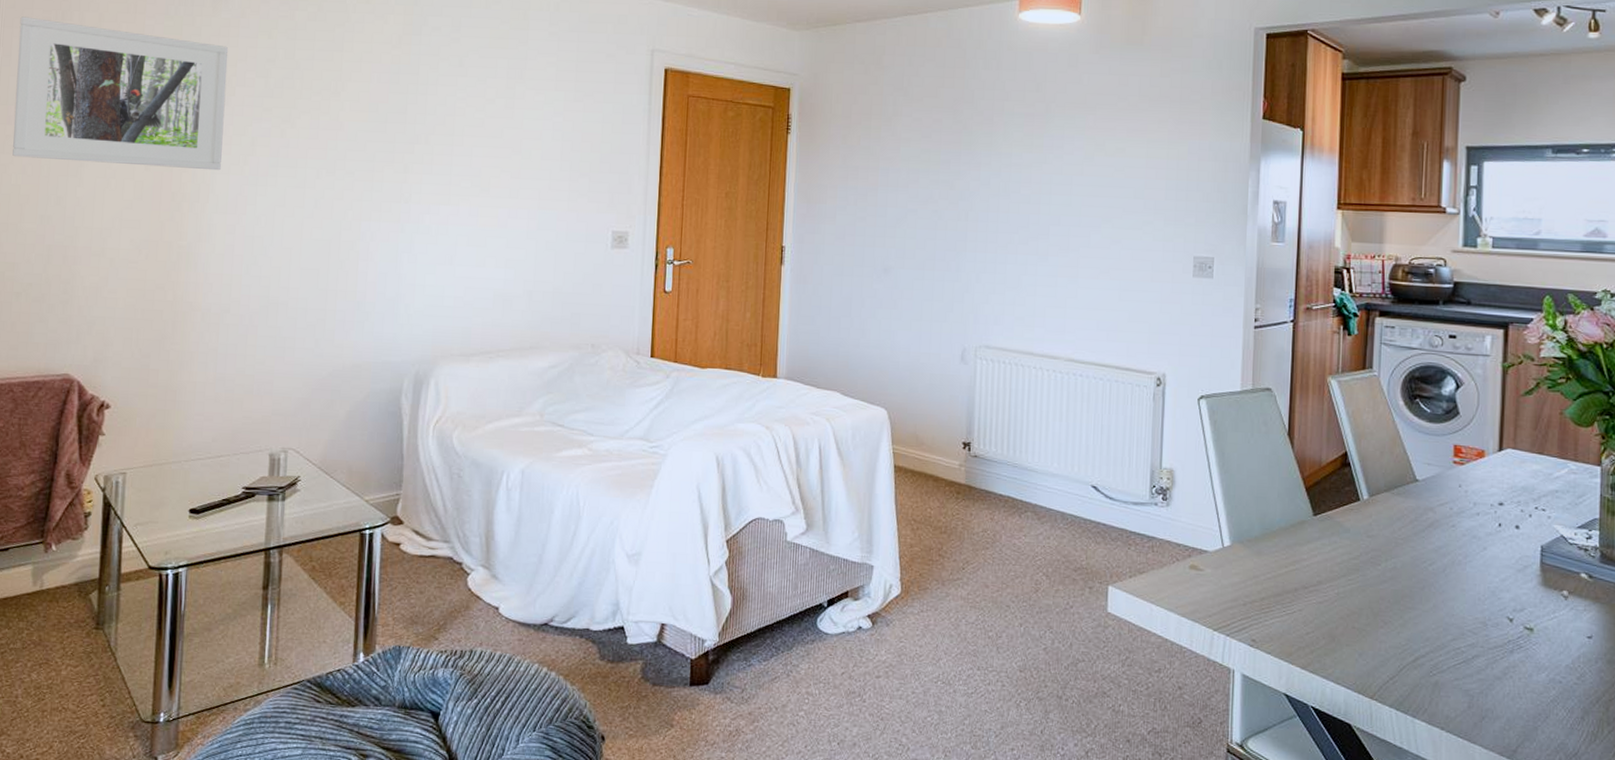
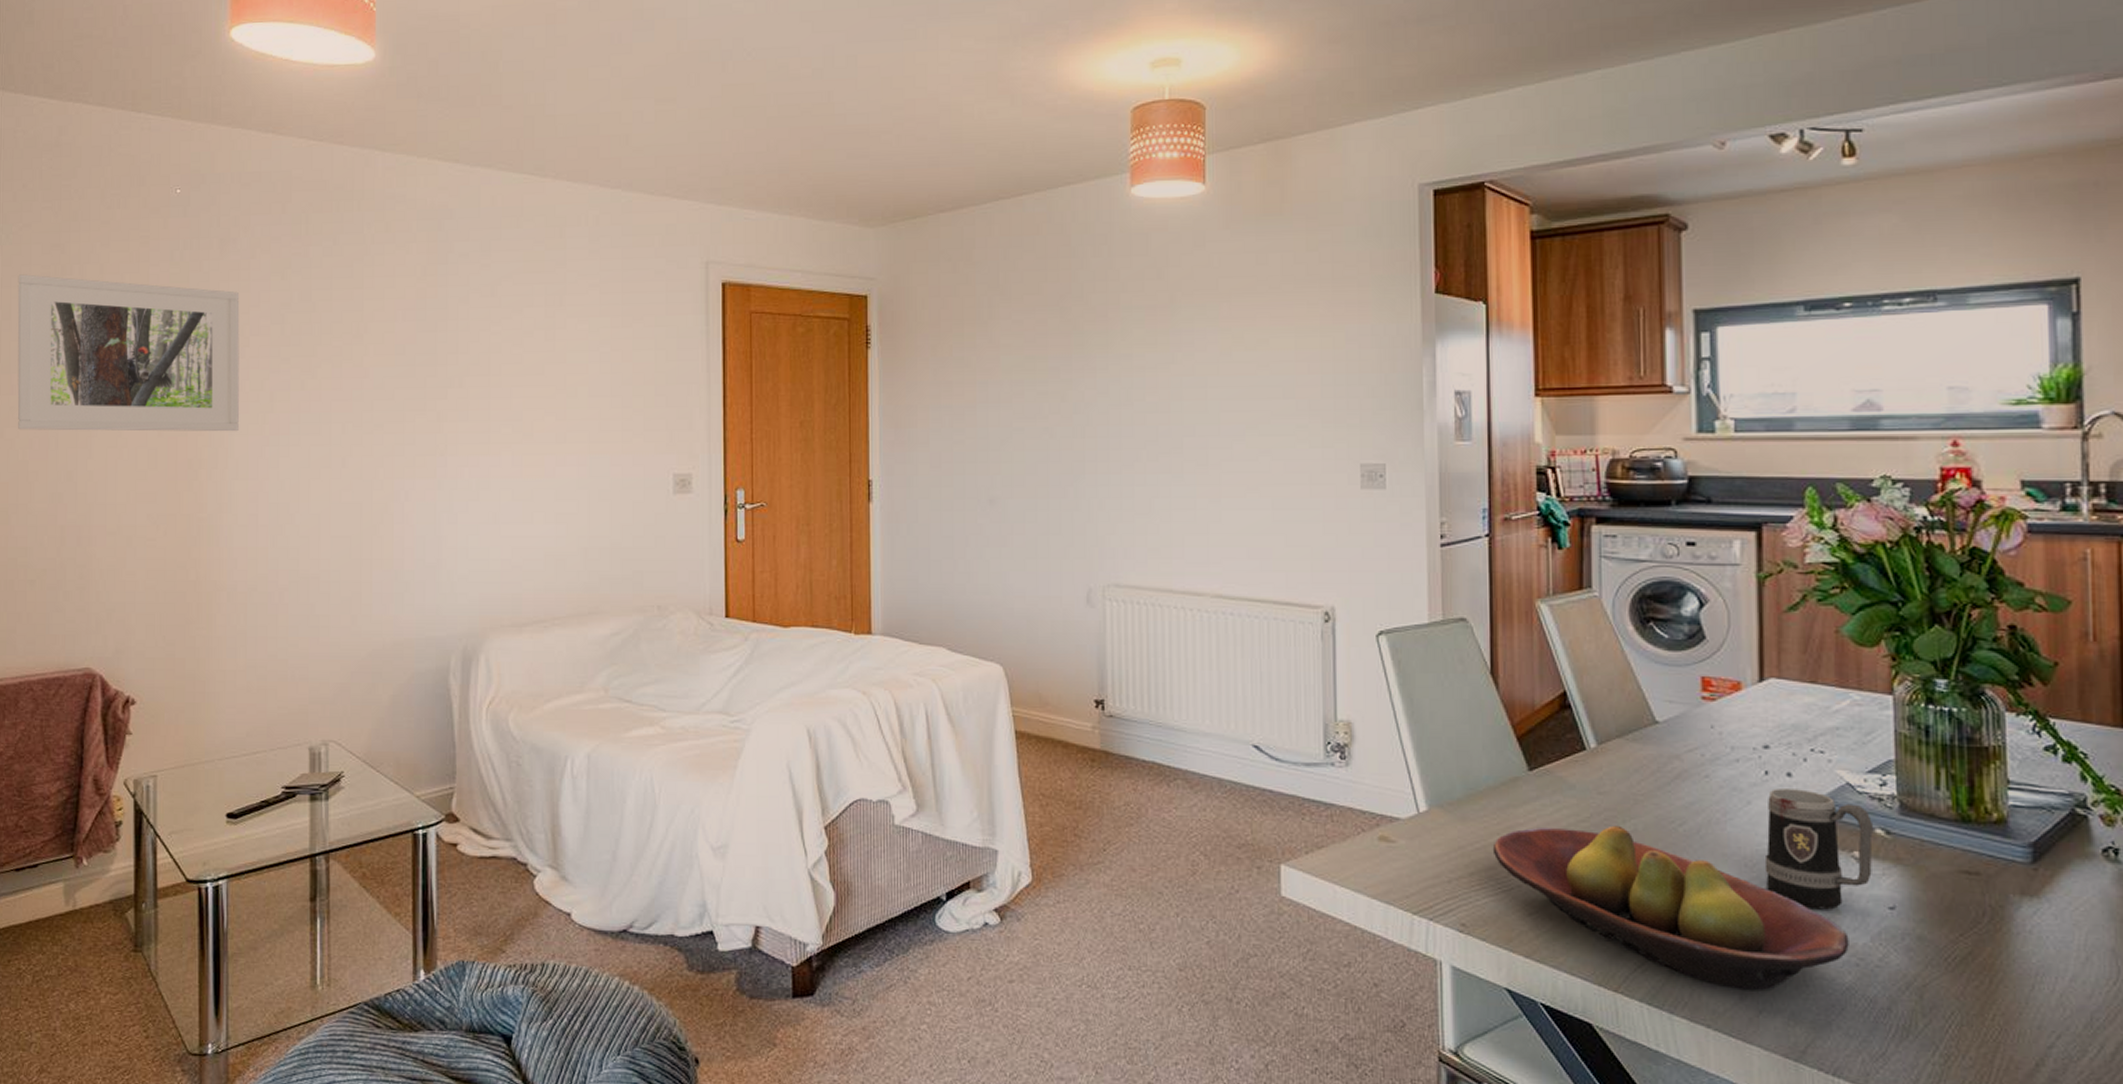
fruit bowl: none [1280,562,1555,701] -> present [1492,825,1849,991]
mug: none [1494,538,1580,637] -> present [1764,789,1874,910]

